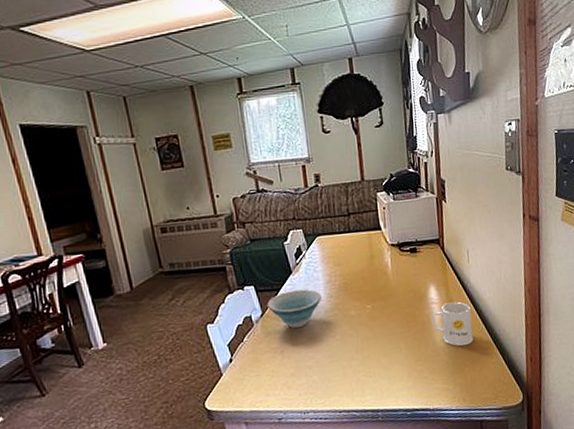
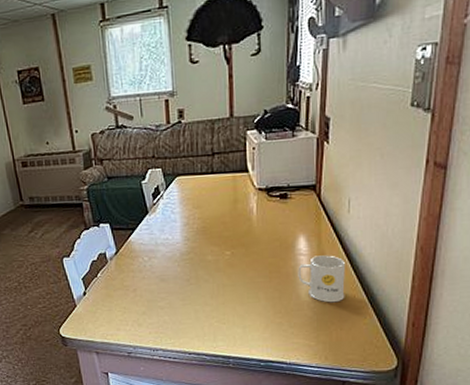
bowl: present [267,289,322,329] -> none [122,230,178,269]

